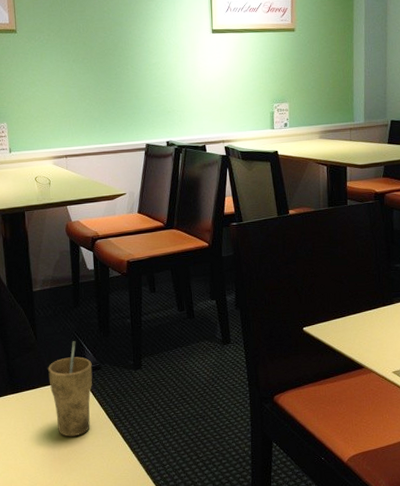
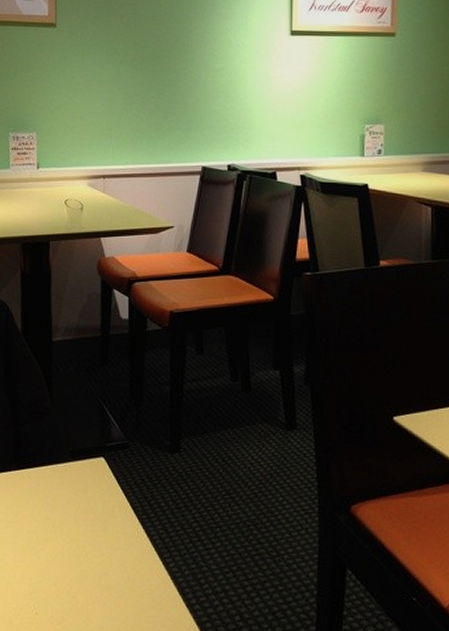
cup: present [48,341,93,437] -> none [63,409,118,534]

